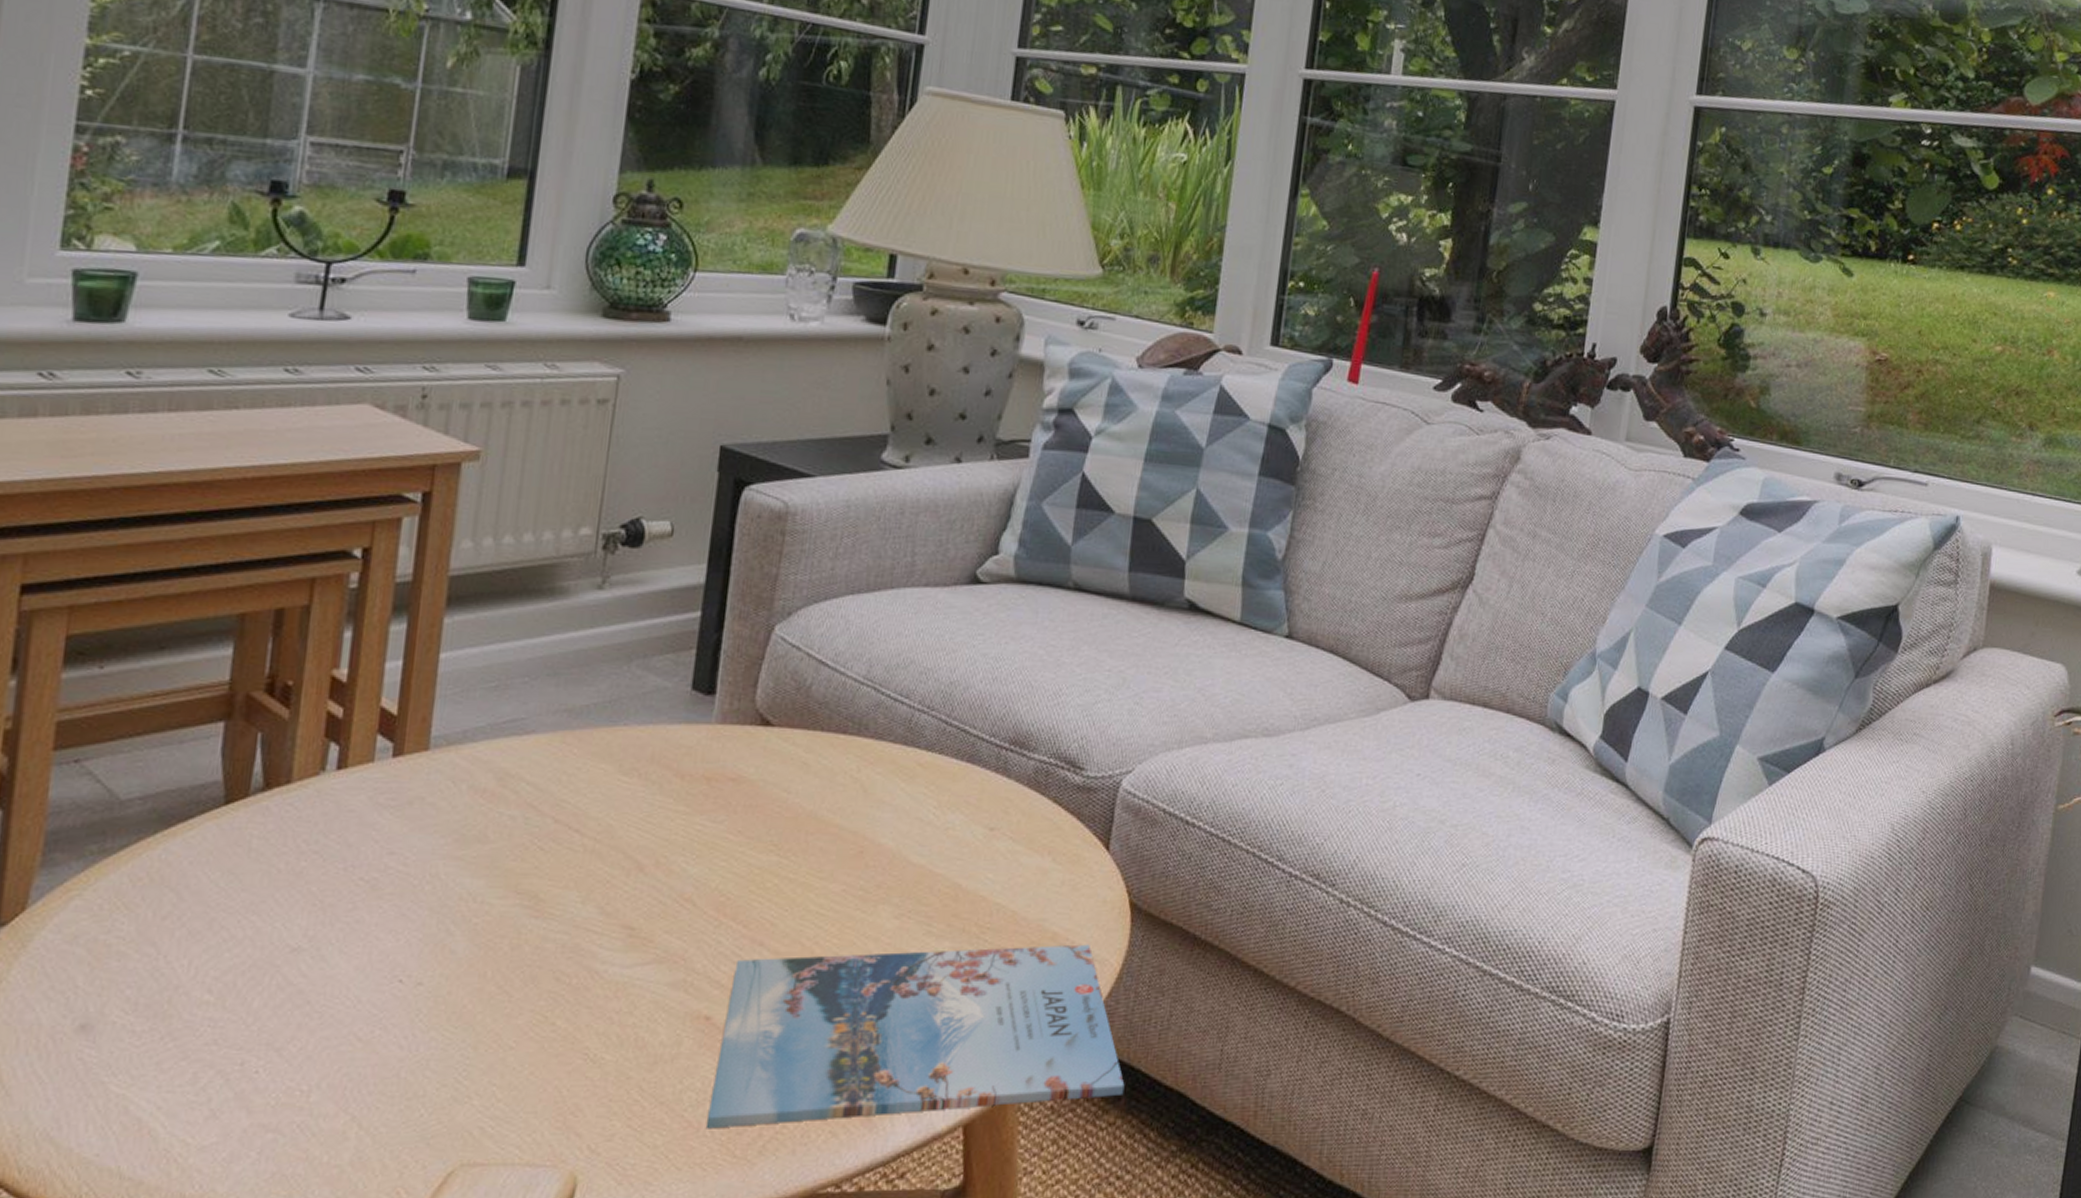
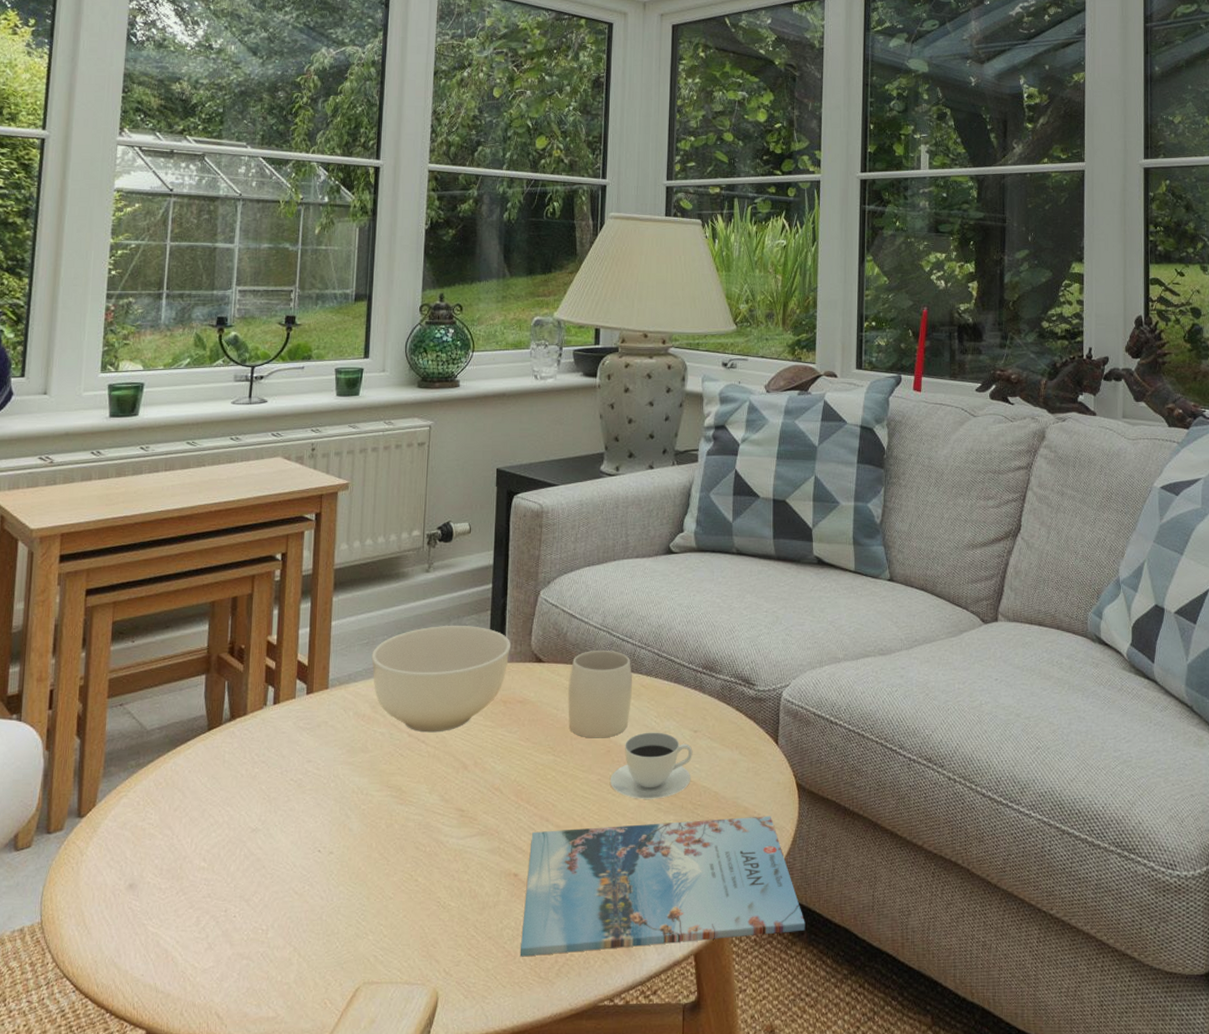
bowl: none [501,667,725,818] -> present [371,626,511,733]
mug: none [804,712,906,834] -> present [568,649,633,738]
teacup: none [859,828,986,919] -> present [609,732,693,799]

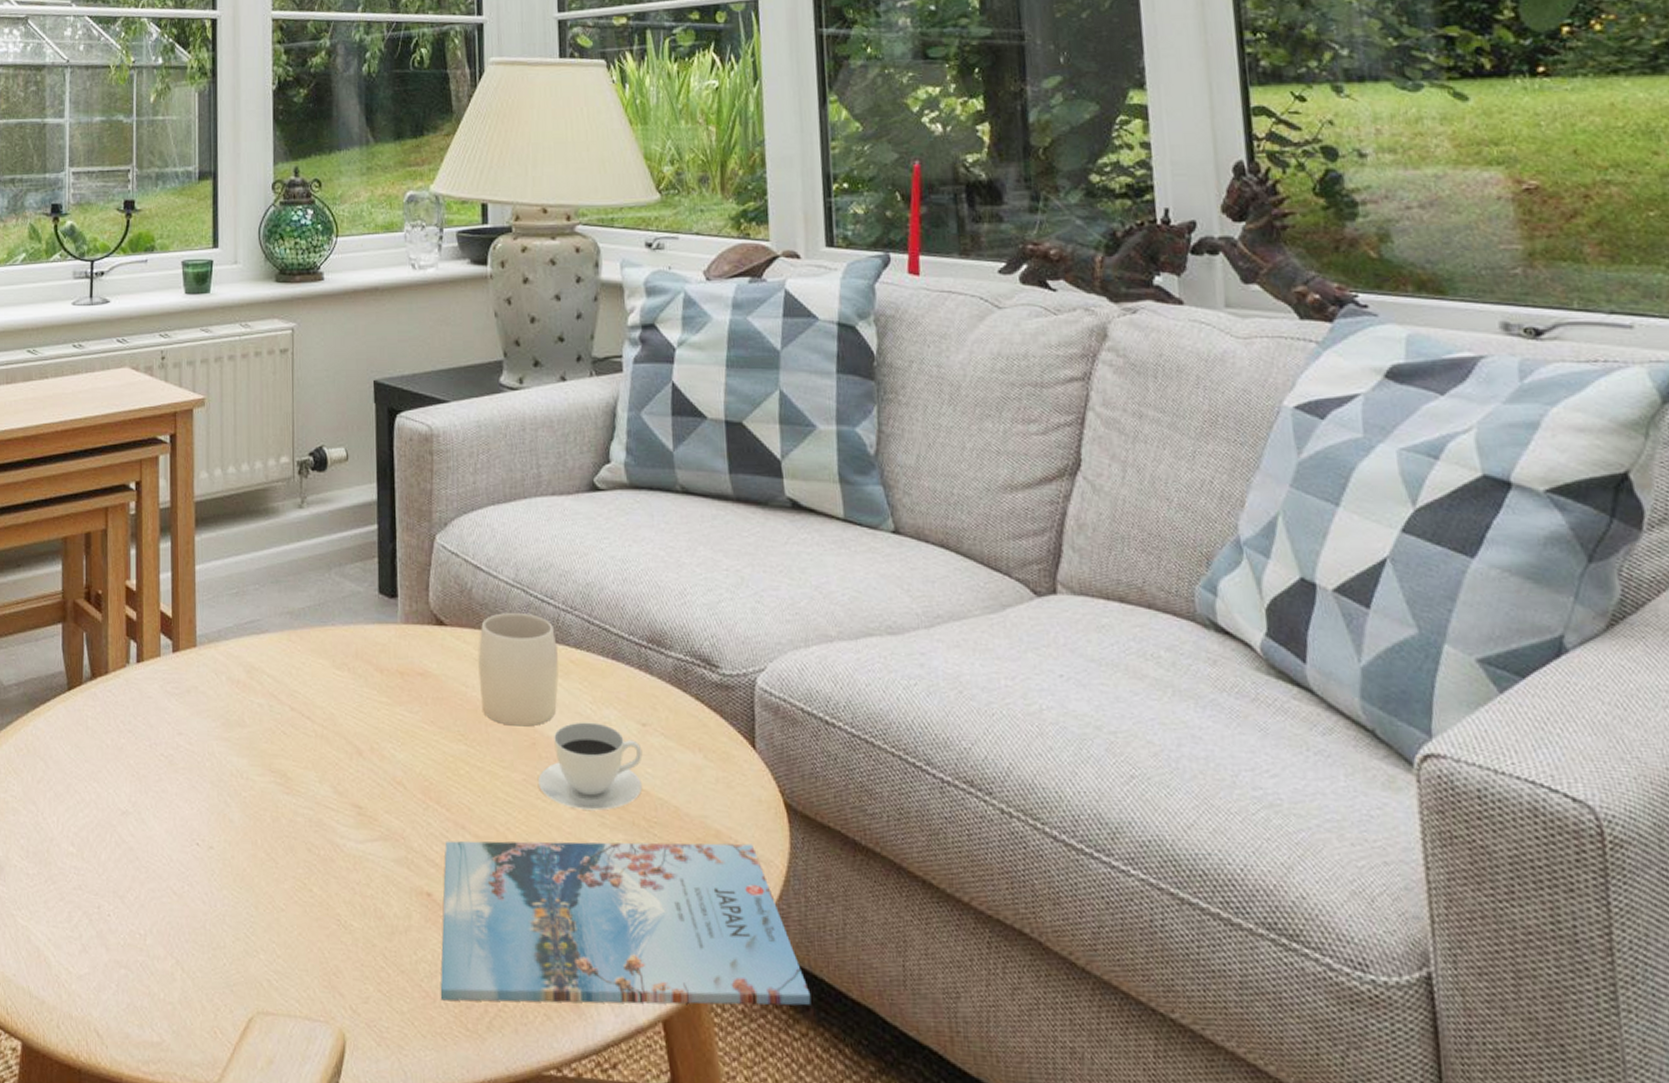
bowl: present [371,626,511,733] -> none [242,575,405,707]

